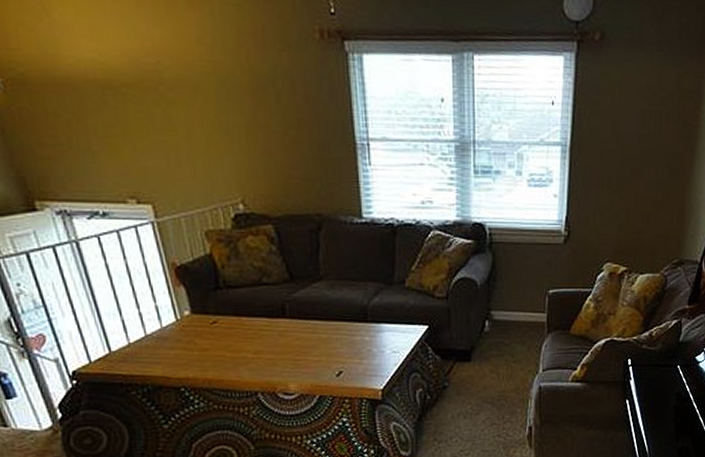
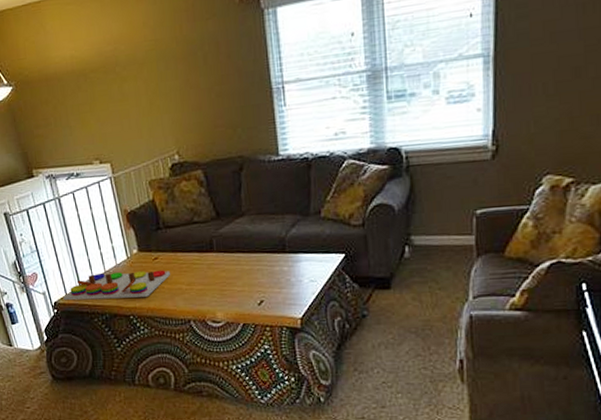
board game: none [86,336,233,370] -> present [64,270,170,301]

